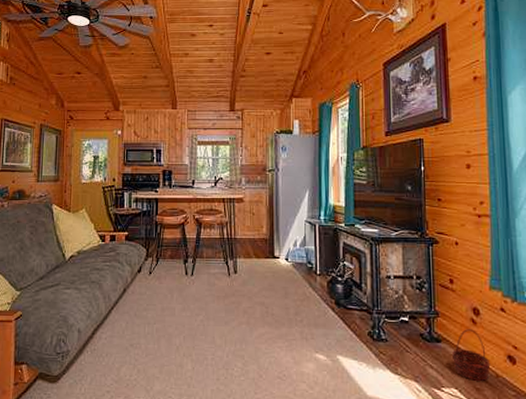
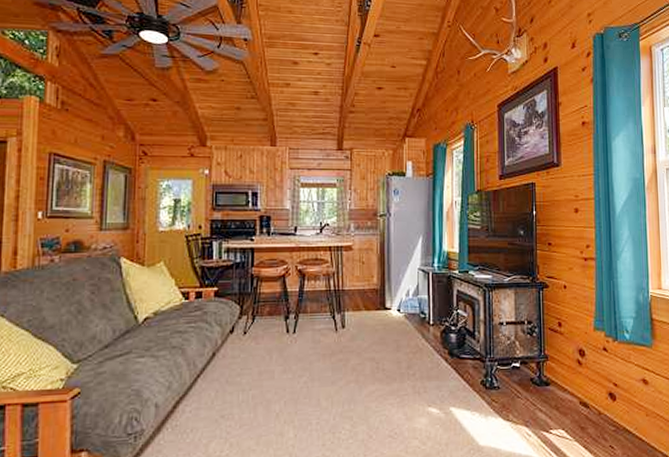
basket: present [451,329,491,381] -> none [559,370,594,420]

